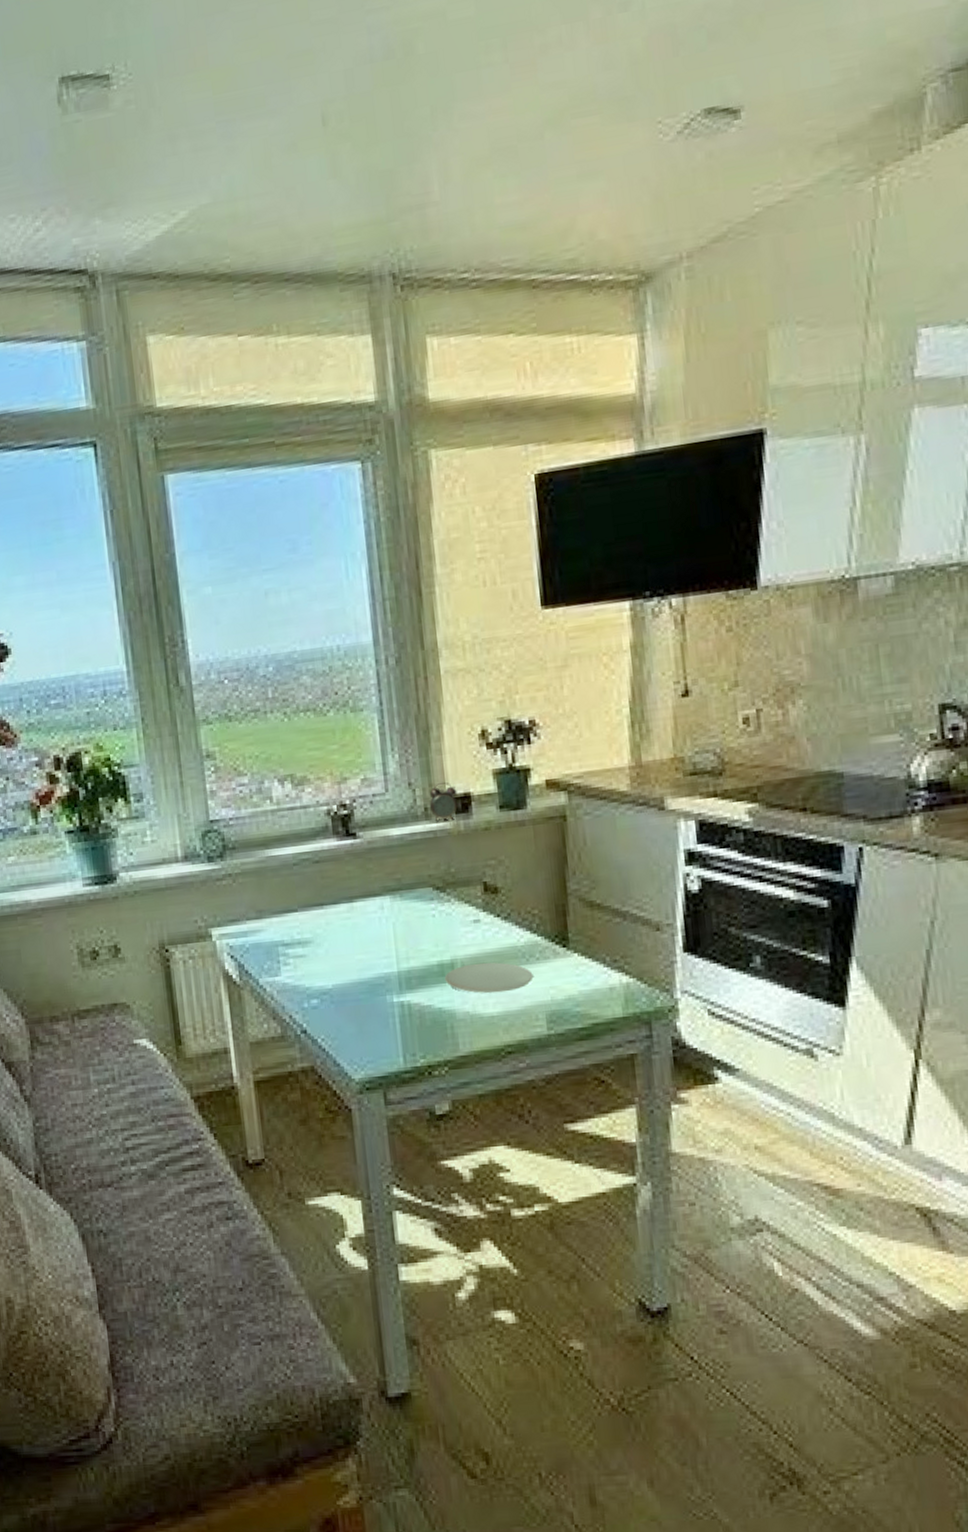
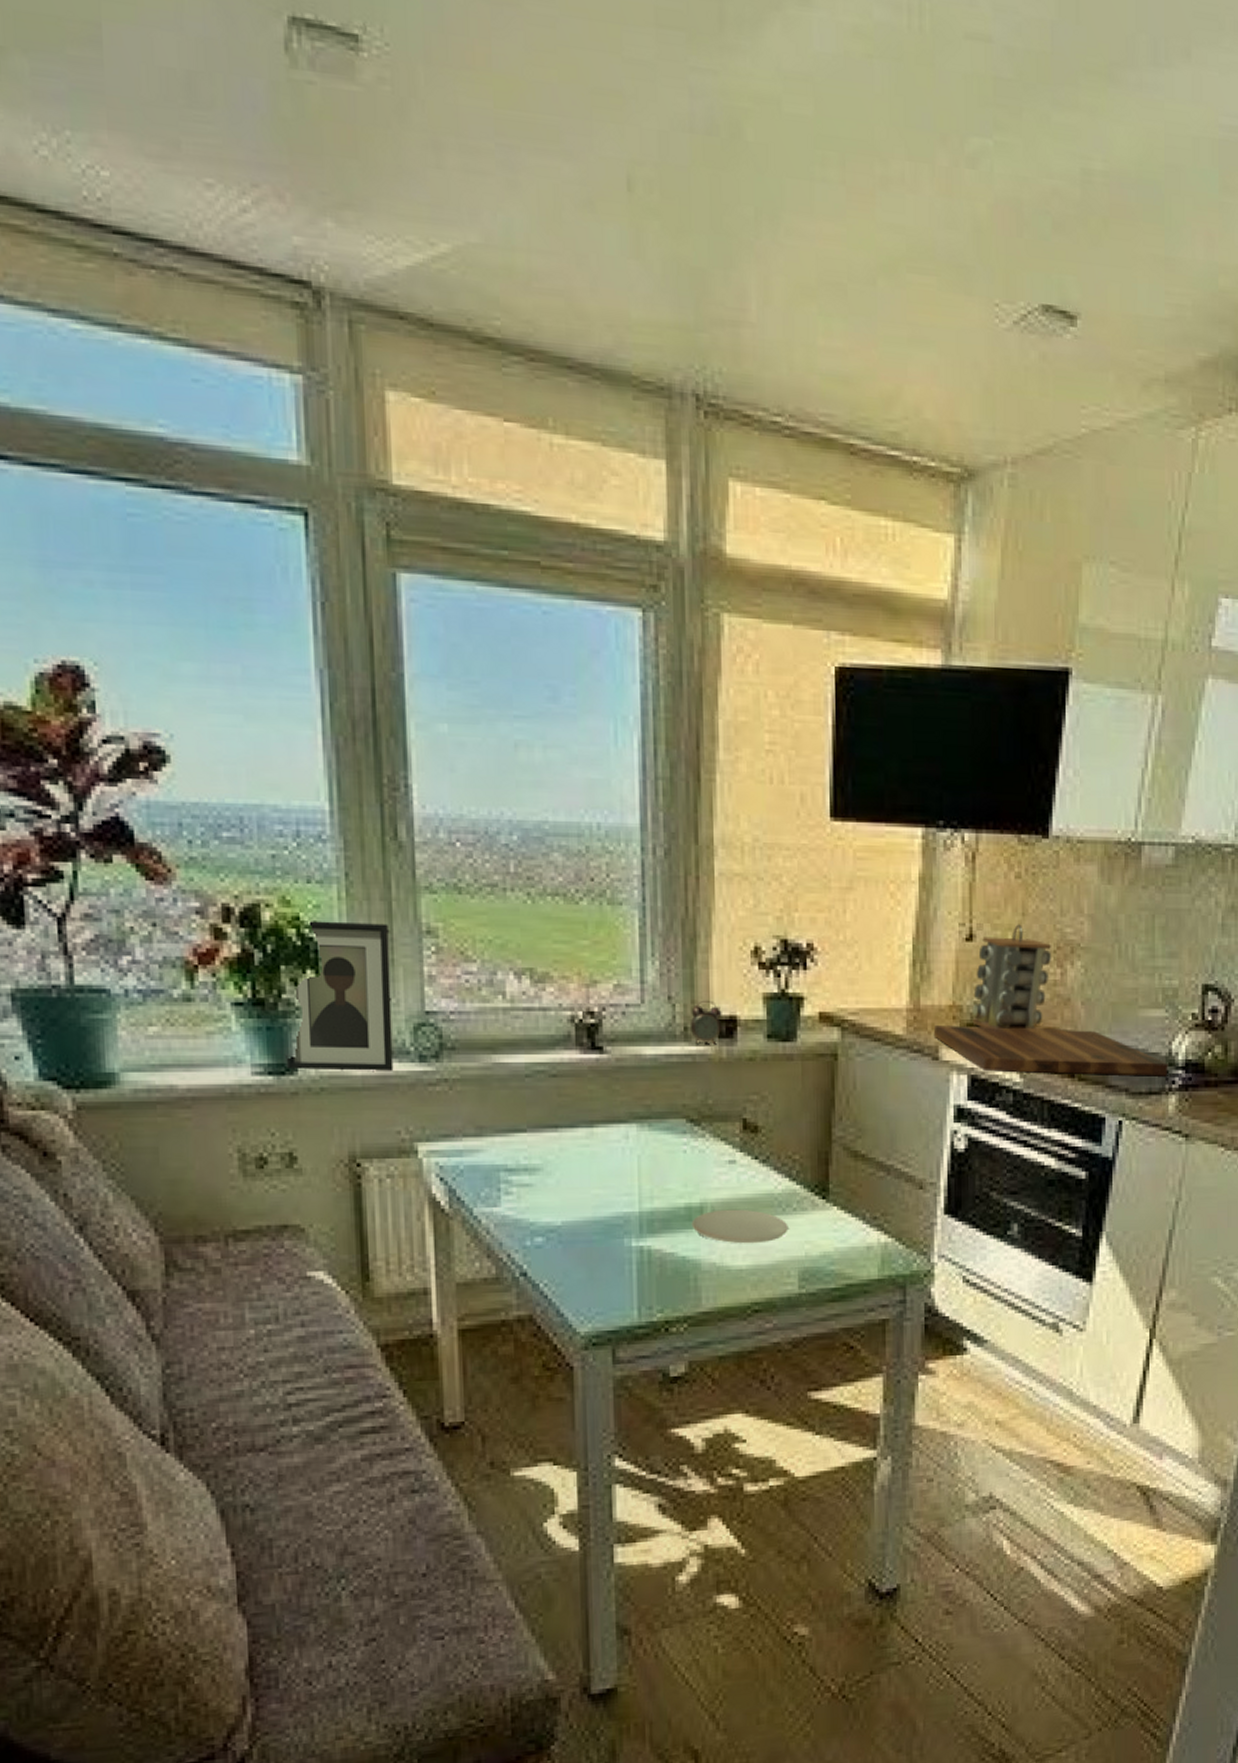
picture frame: none [107,754,189,879] -> present [286,921,394,1071]
cutting board: none [657,764,909,816] -> present [933,1025,1168,1076]
spice rack: none [694,674,771,776] -> present [972,924,1052,1030]

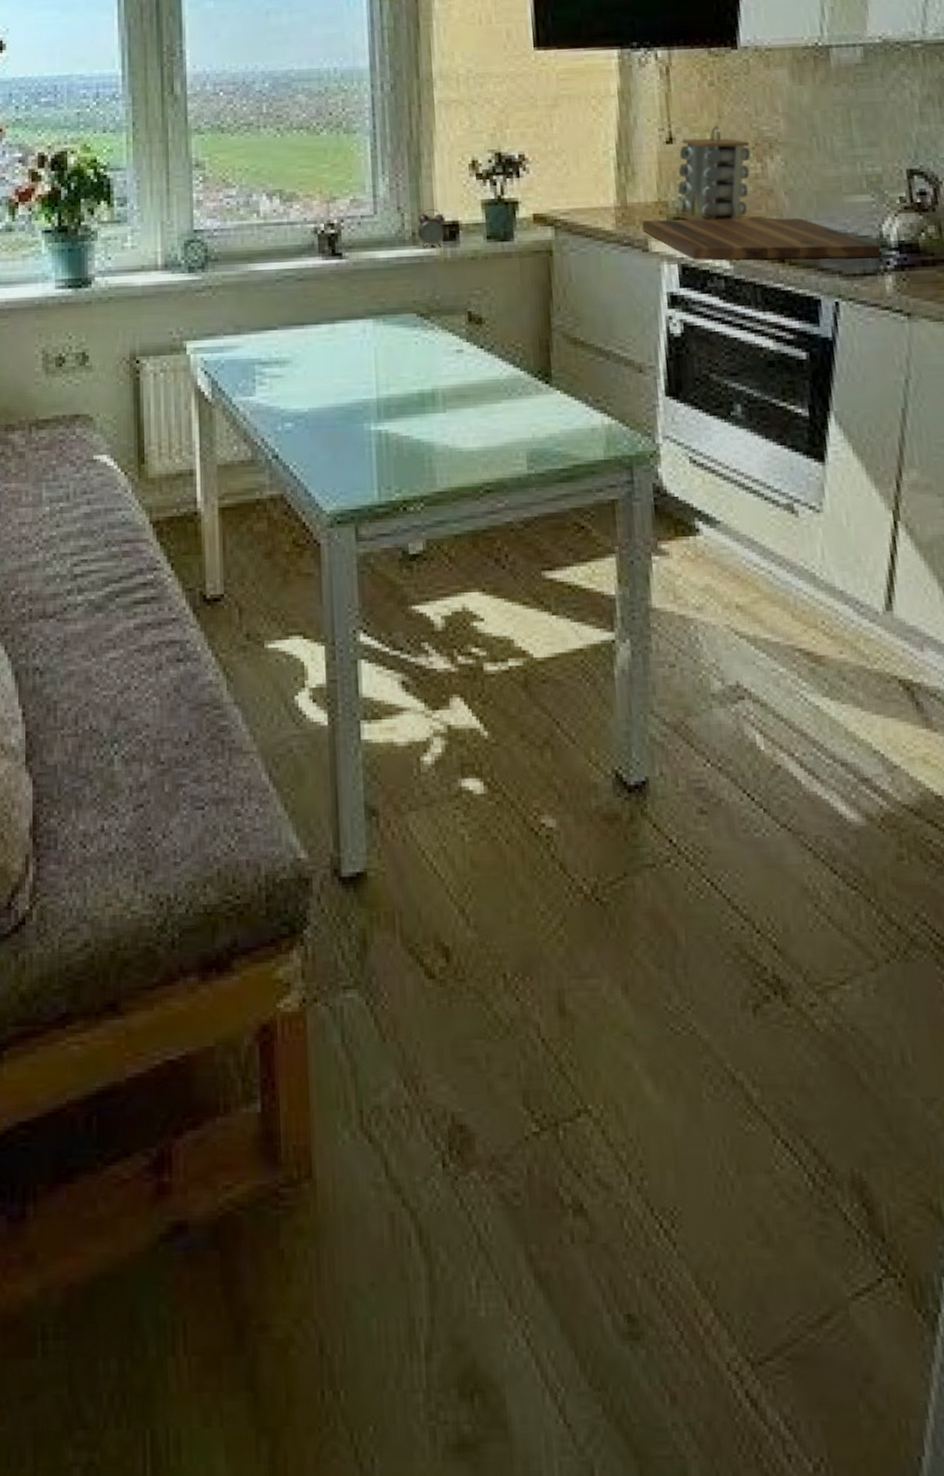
picture frame: present [286,921,394,1071] -> none [82,160,168,283]
plate: present [691,1209,788,1244] -> none [424,394,515,427]

